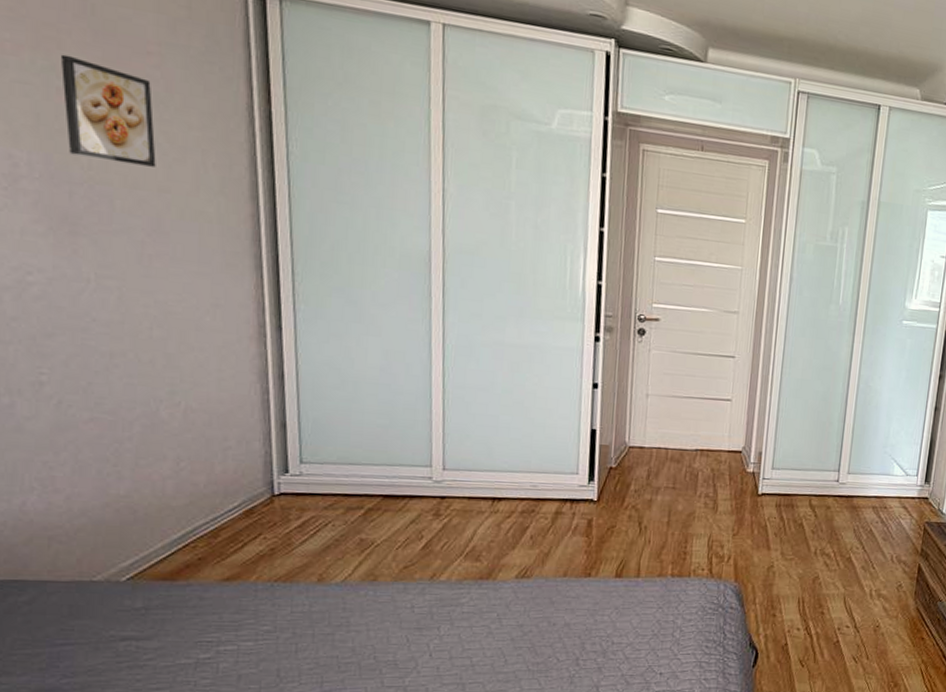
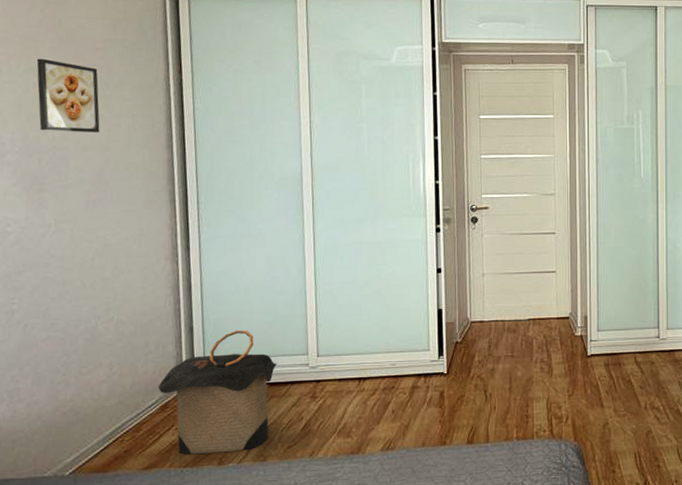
laundry hamper: none [240,431,394,569] -> present [158,329,278,455]

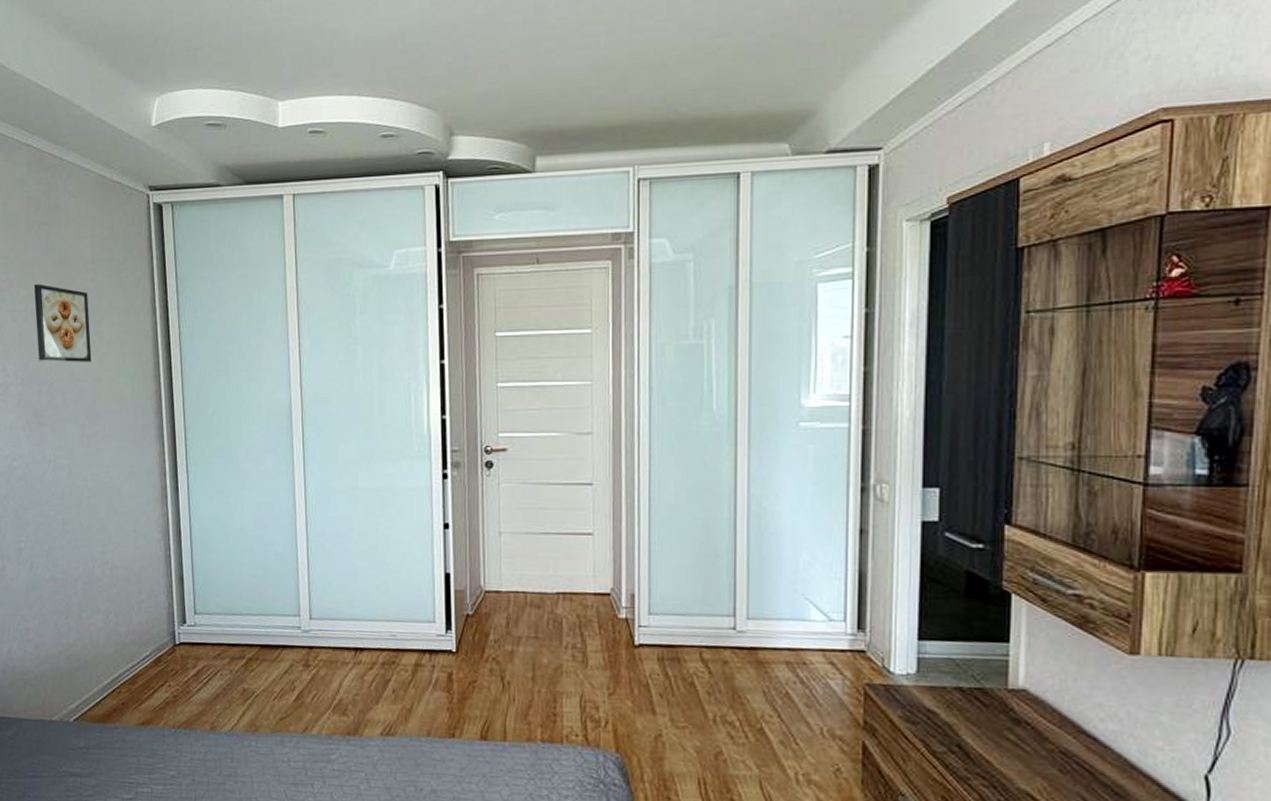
laundry hamper: present [158,329,278,455] -> none [151,582,269,717]

